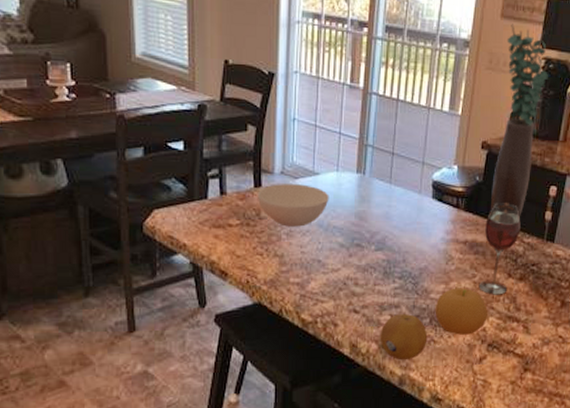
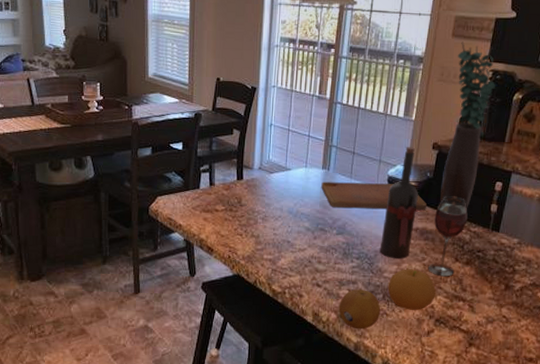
bowl: present [258,184,329,227] -> none [240,177,299,213]
cutting board: none [356,188,476,219] -> present [321,182,427,210]
wine bottle: none [424,146,467,276] -> present [379,147,418,259]

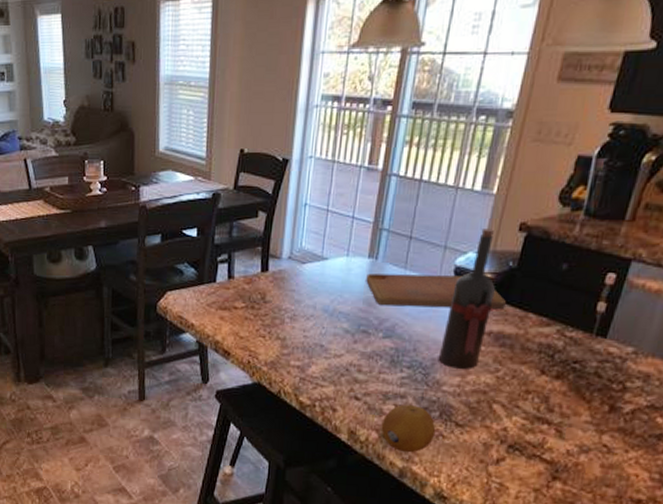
fruit: present [387,269,436,310] -> none [446,382,511,433]
wineglass: present [428,195,468,277] -> none [502,290,564,393]
vase: present [440,42,496,209] -> none [525,87,618,308]

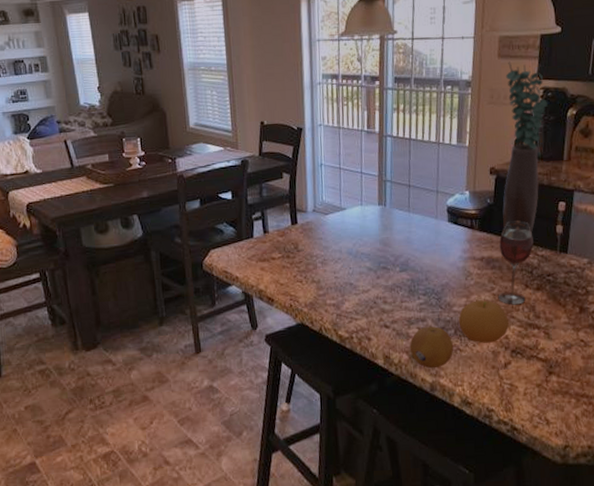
cutting board: present [366,273,506,309] -> none [379,214,490,244]
wine bottle: present [438,229,495,369] -> none [446,174,481,291]
fruit: none [446,382,511,433] -> present [458,300,509,343]
wineglass: none [502,290,564,393] -> present [498,220,534,305]
vase: none [525,87,618,308] -> present [503,61,549,233]

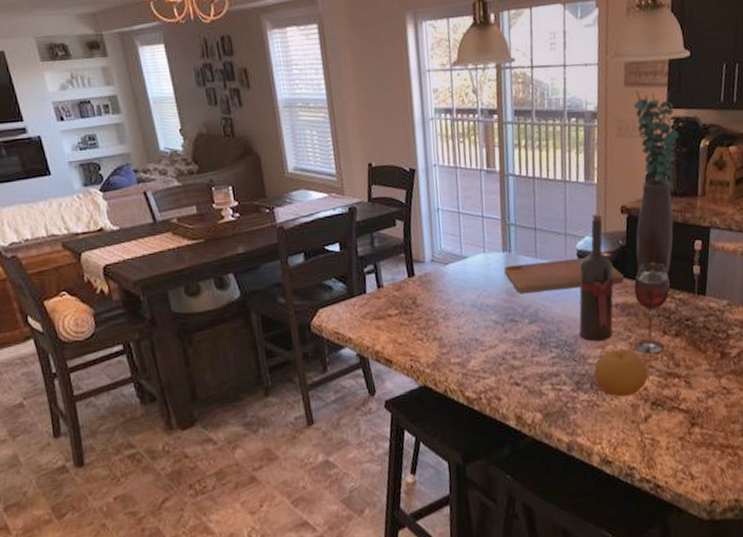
cutting board: none [379,214,490,244] -> present [504,258,624,293]
fruit: present [409,326,454,369] -> none [543,381,591,427]
wine bottle: none [446,174,481,291] -> present [579,214,614,342]

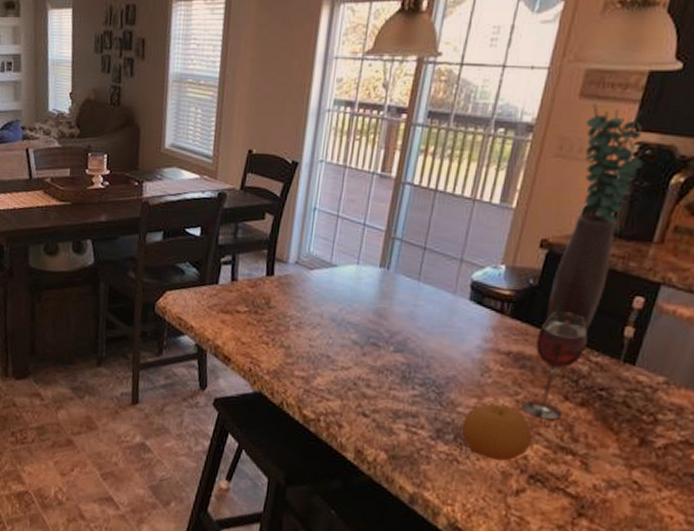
cutting board: present [504,258,624,293] -> none [377,283,526,328]
wine bottle: present [579,214,614,342] -> none [452,243,515,391]

